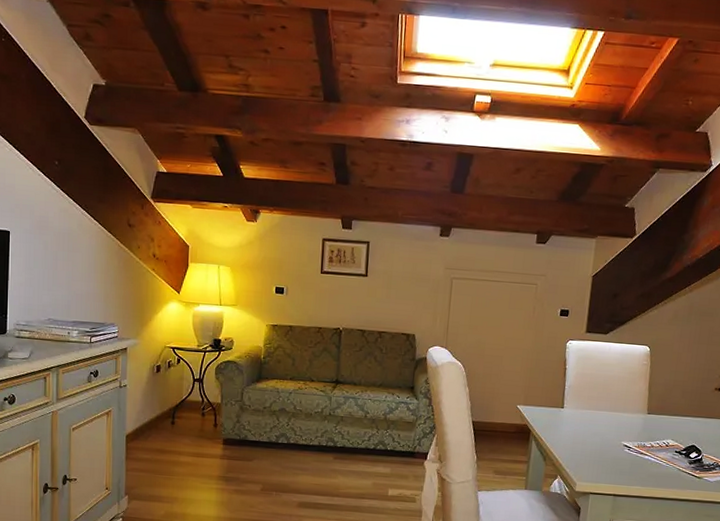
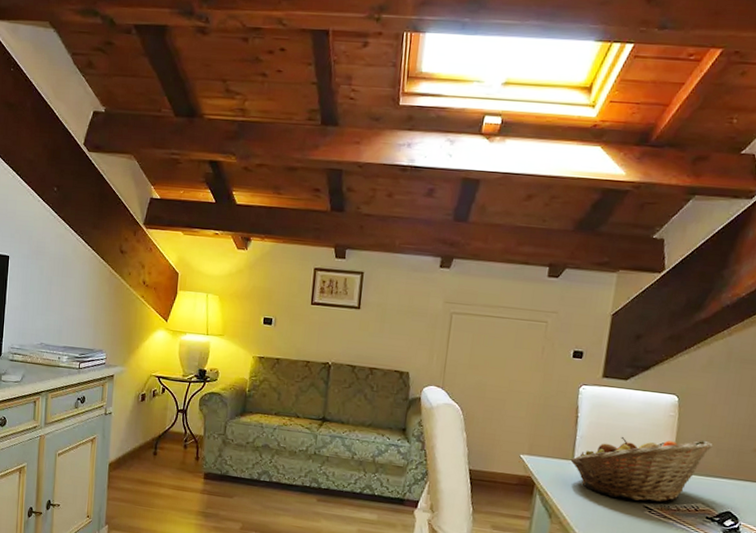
fruit basket: none [560,384,680,441] -> present [570,436,714,503]

